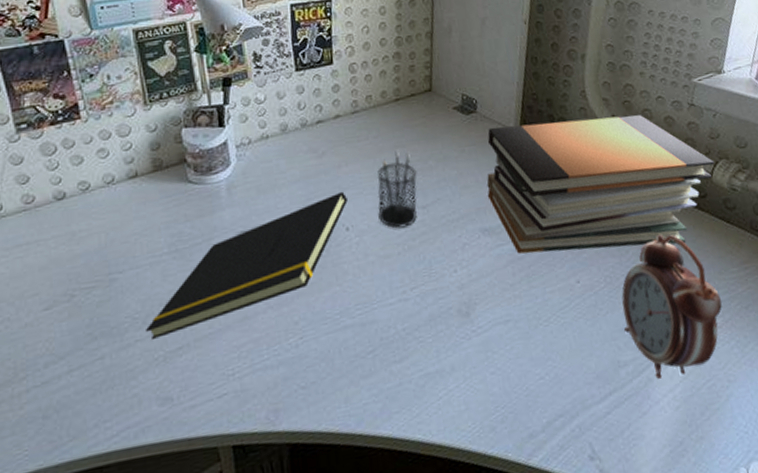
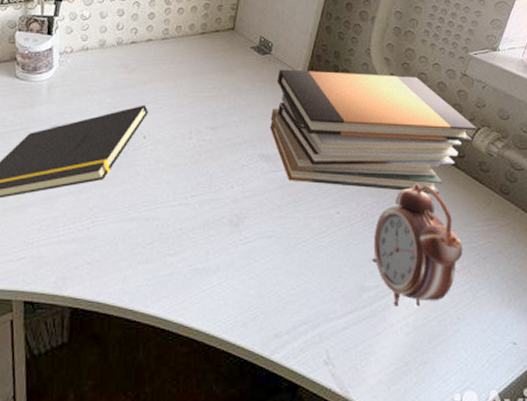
pencil holder: present [377,149,417,229] -> none [173,76,211,143]

